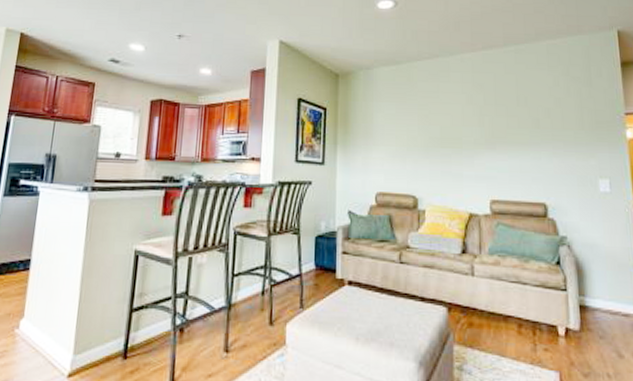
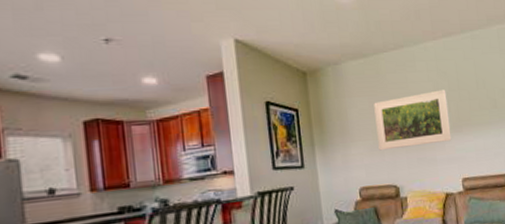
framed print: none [401,103,482,158] -> present [374,89,452,151]

